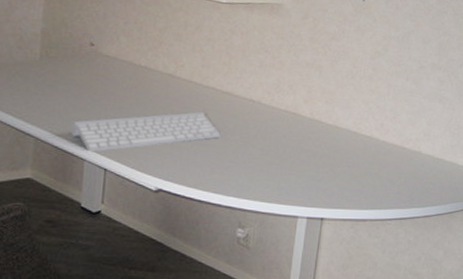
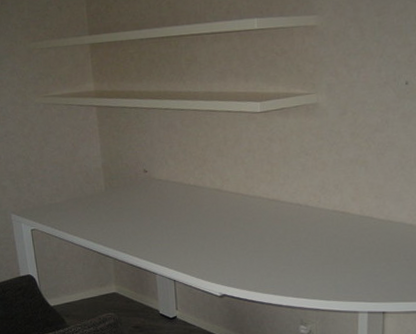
keyboard: present [70,111,222,152] -> none [140,220,274,267]

